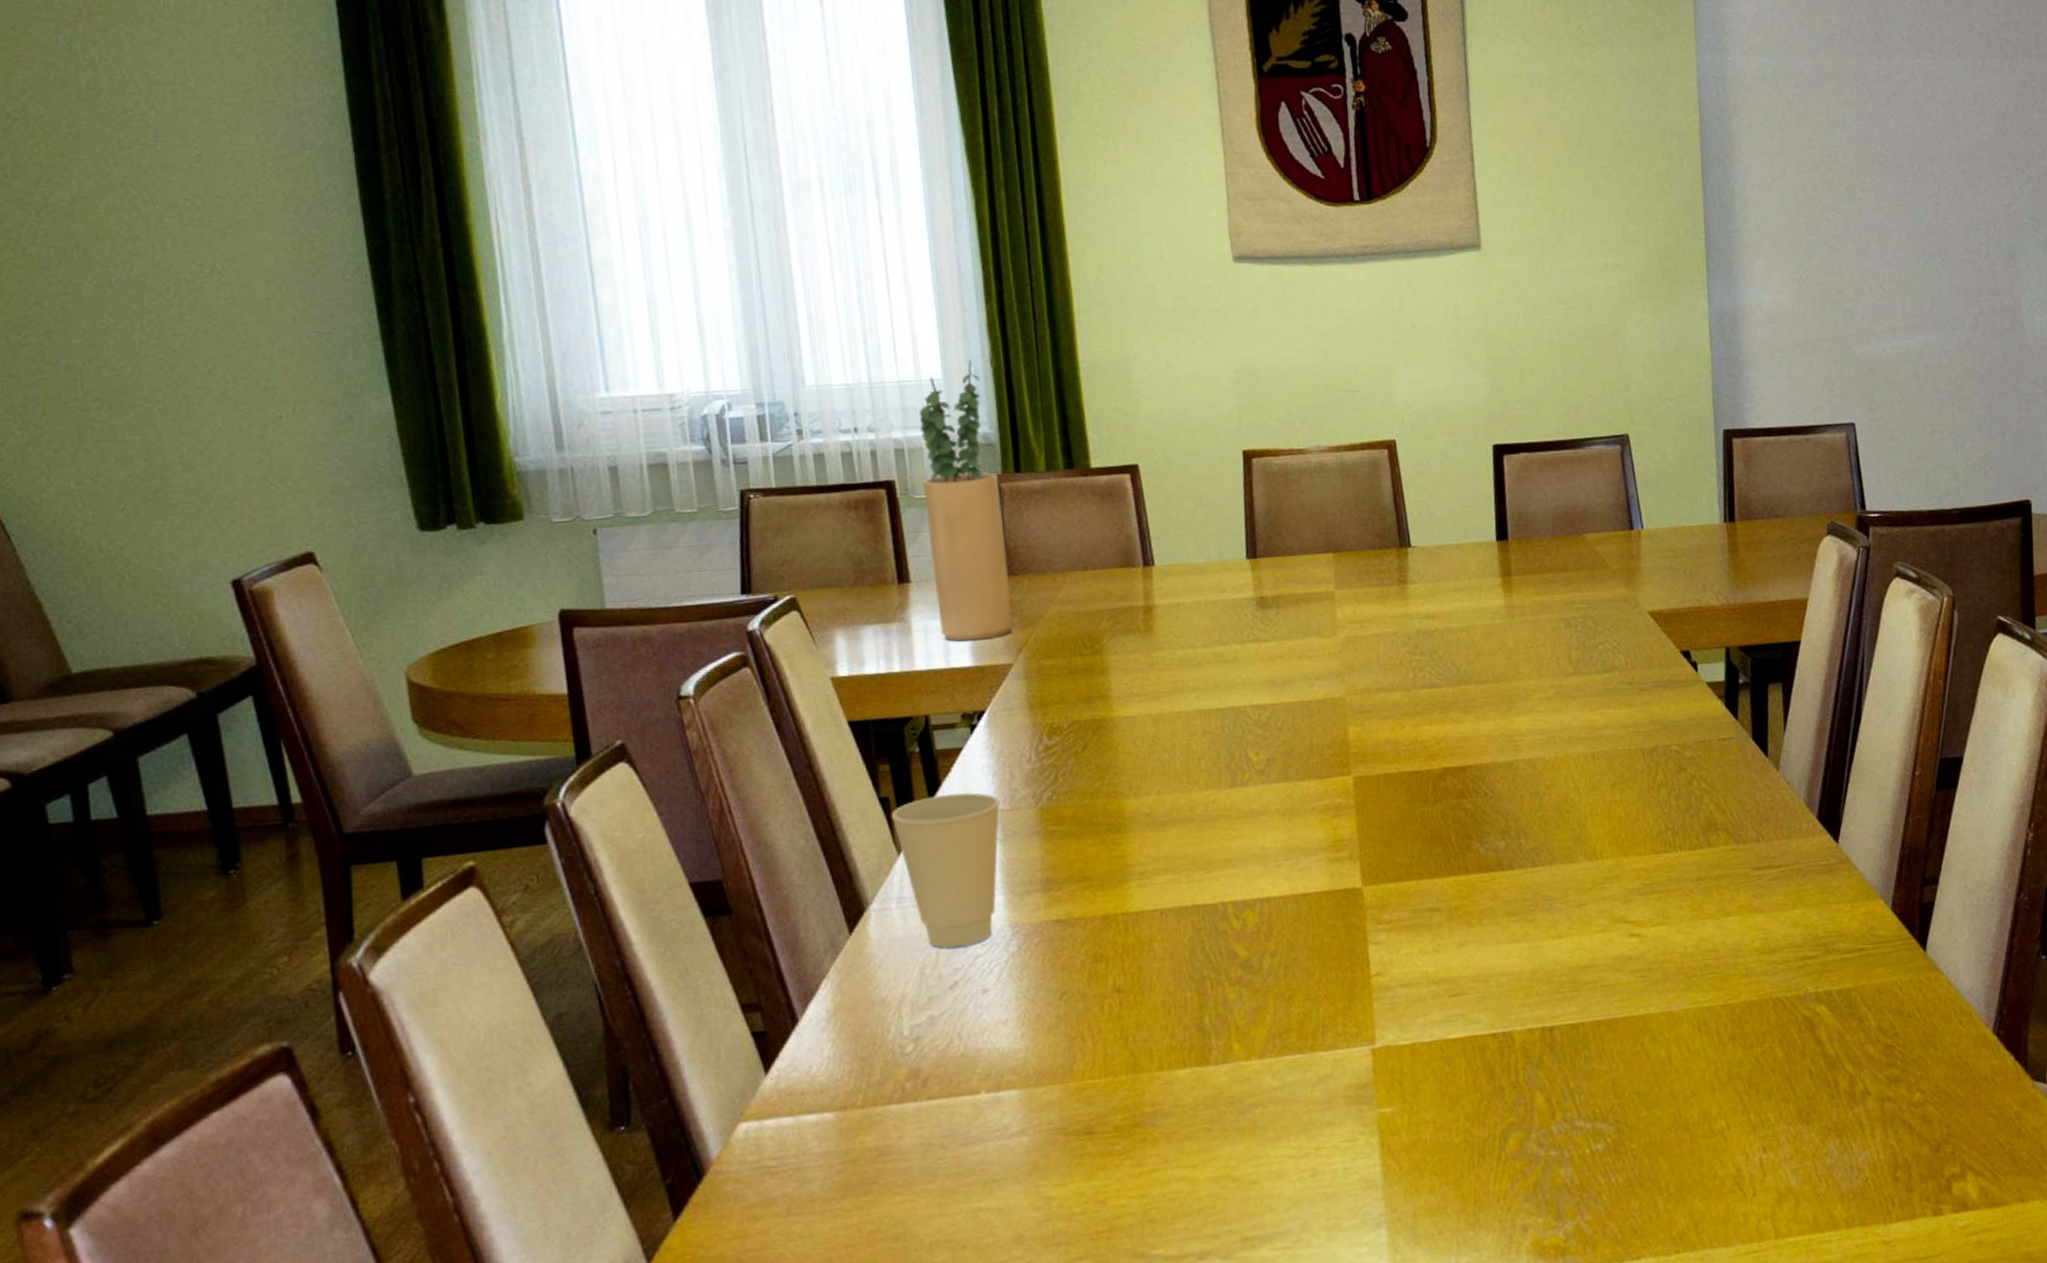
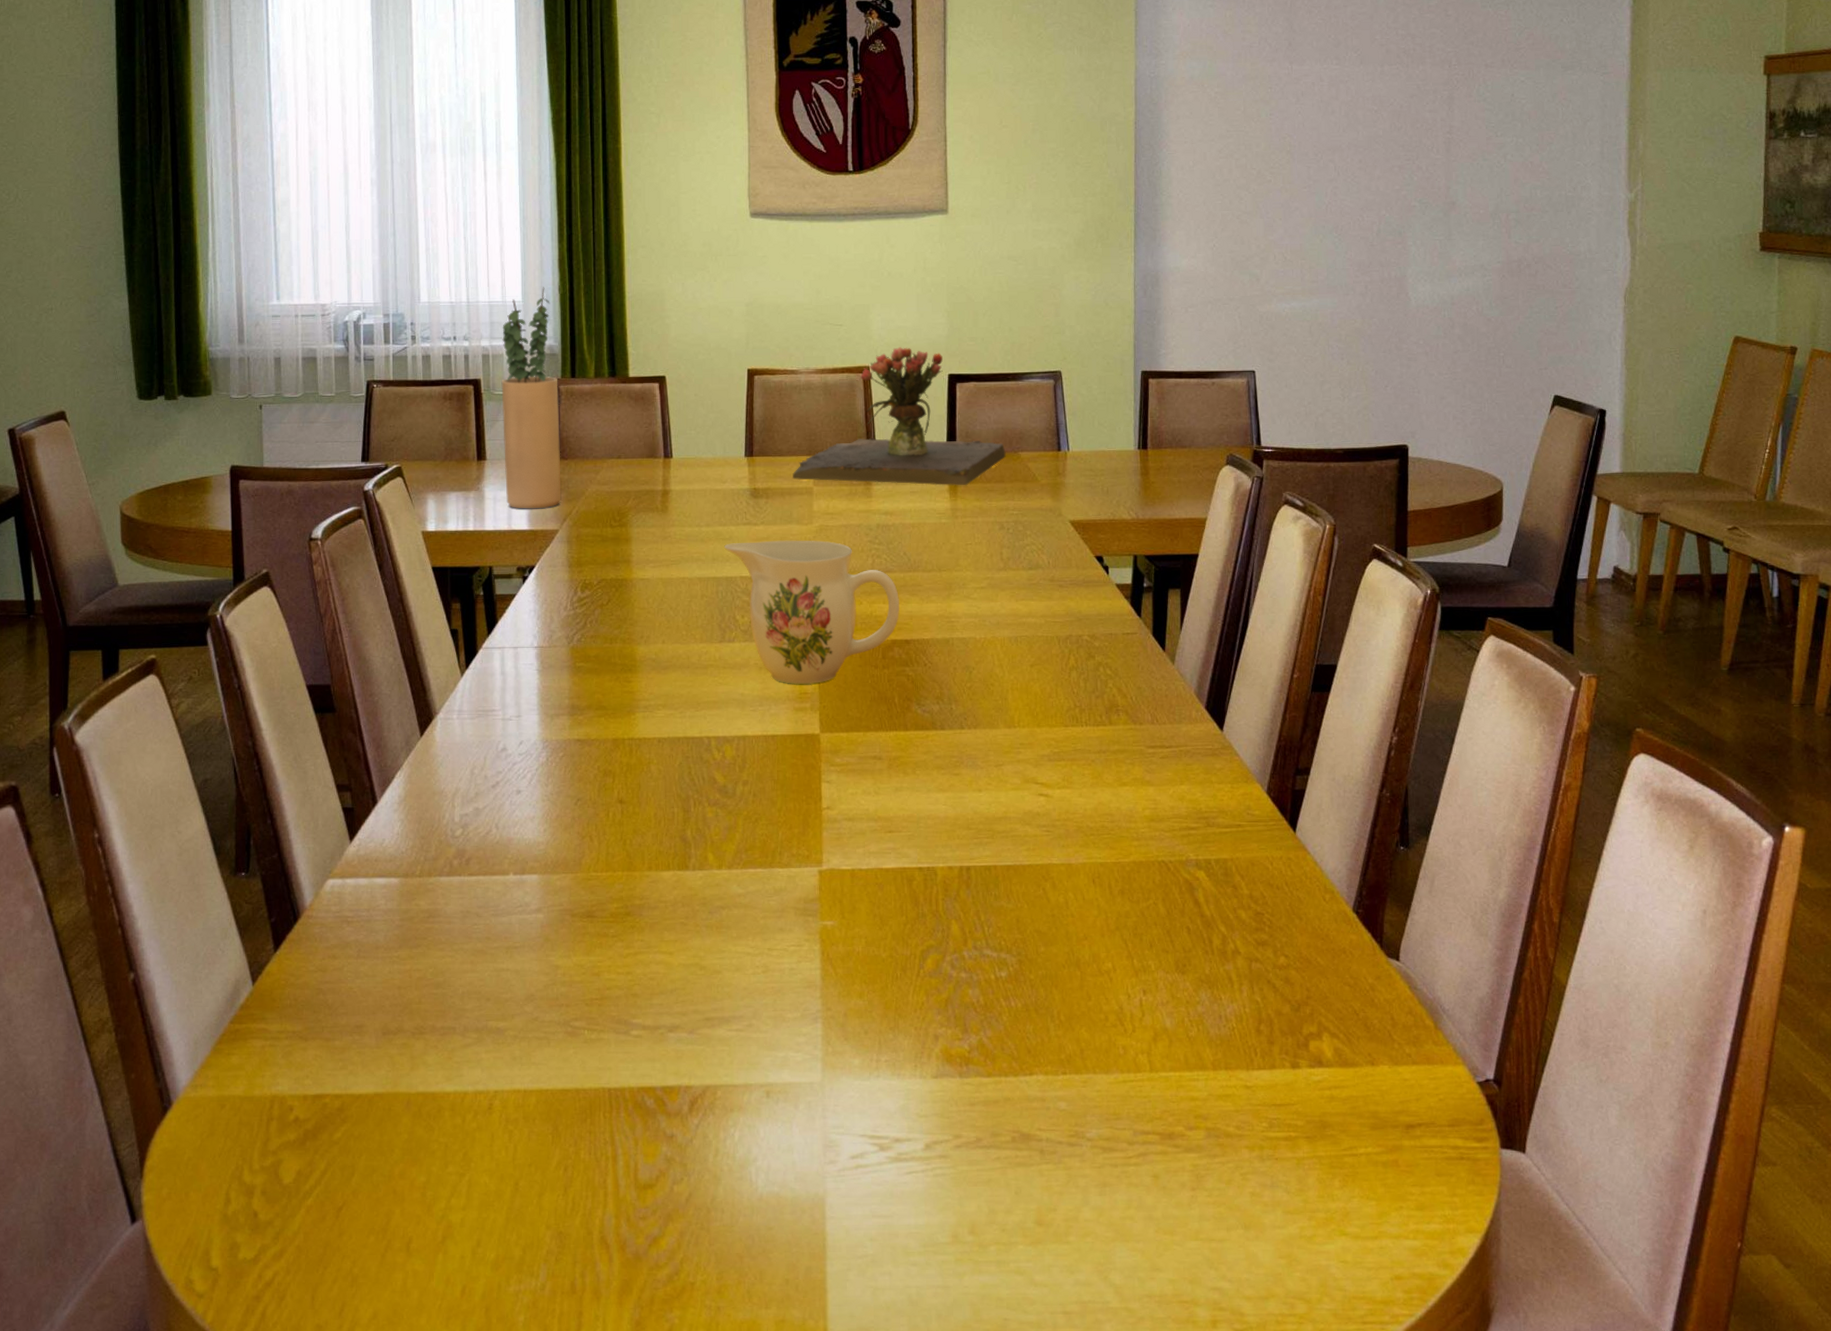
cup: present [891,792,1001,948] -> none [458,631,541,754]
pitcher: none [1228,655,1451,831] -> present [724,540,899,684]
flower arrangement: none [1308,414,1568,583] -> present [793,347,1006,486]

